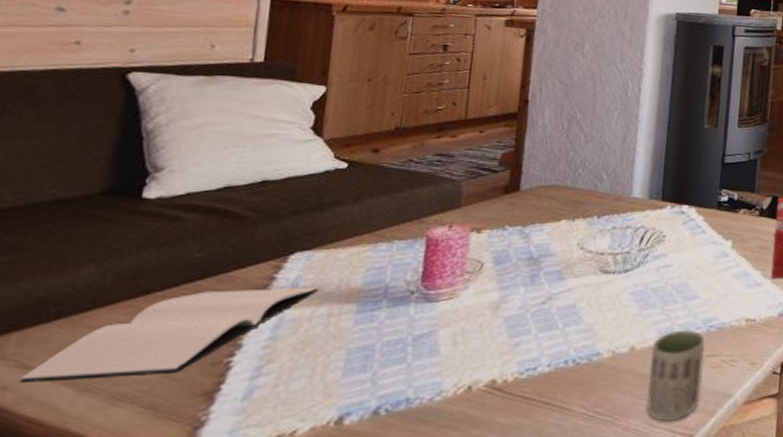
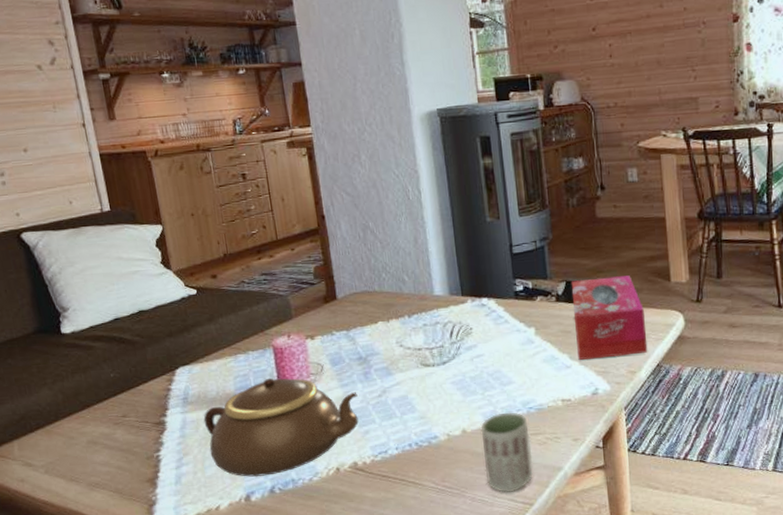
book: present [18,287,318,383] -> none [29,394,204,476]
teapot: none [304,273,517,394] -> present [203,378,359,477]

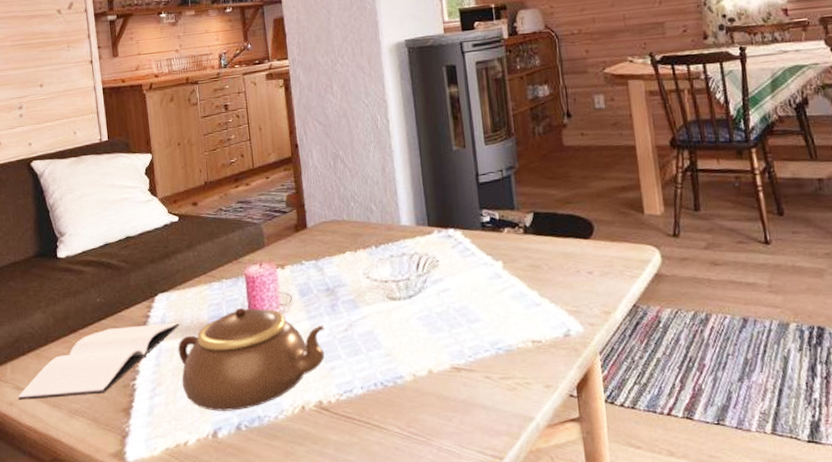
book: none [29,394,204,476] -> present [17,322,179,400]
cup: present [481,412,533,493] -> none [447,352,503,444]
tissue box: present [571,275,648,360] -> none [539,207,623,297]

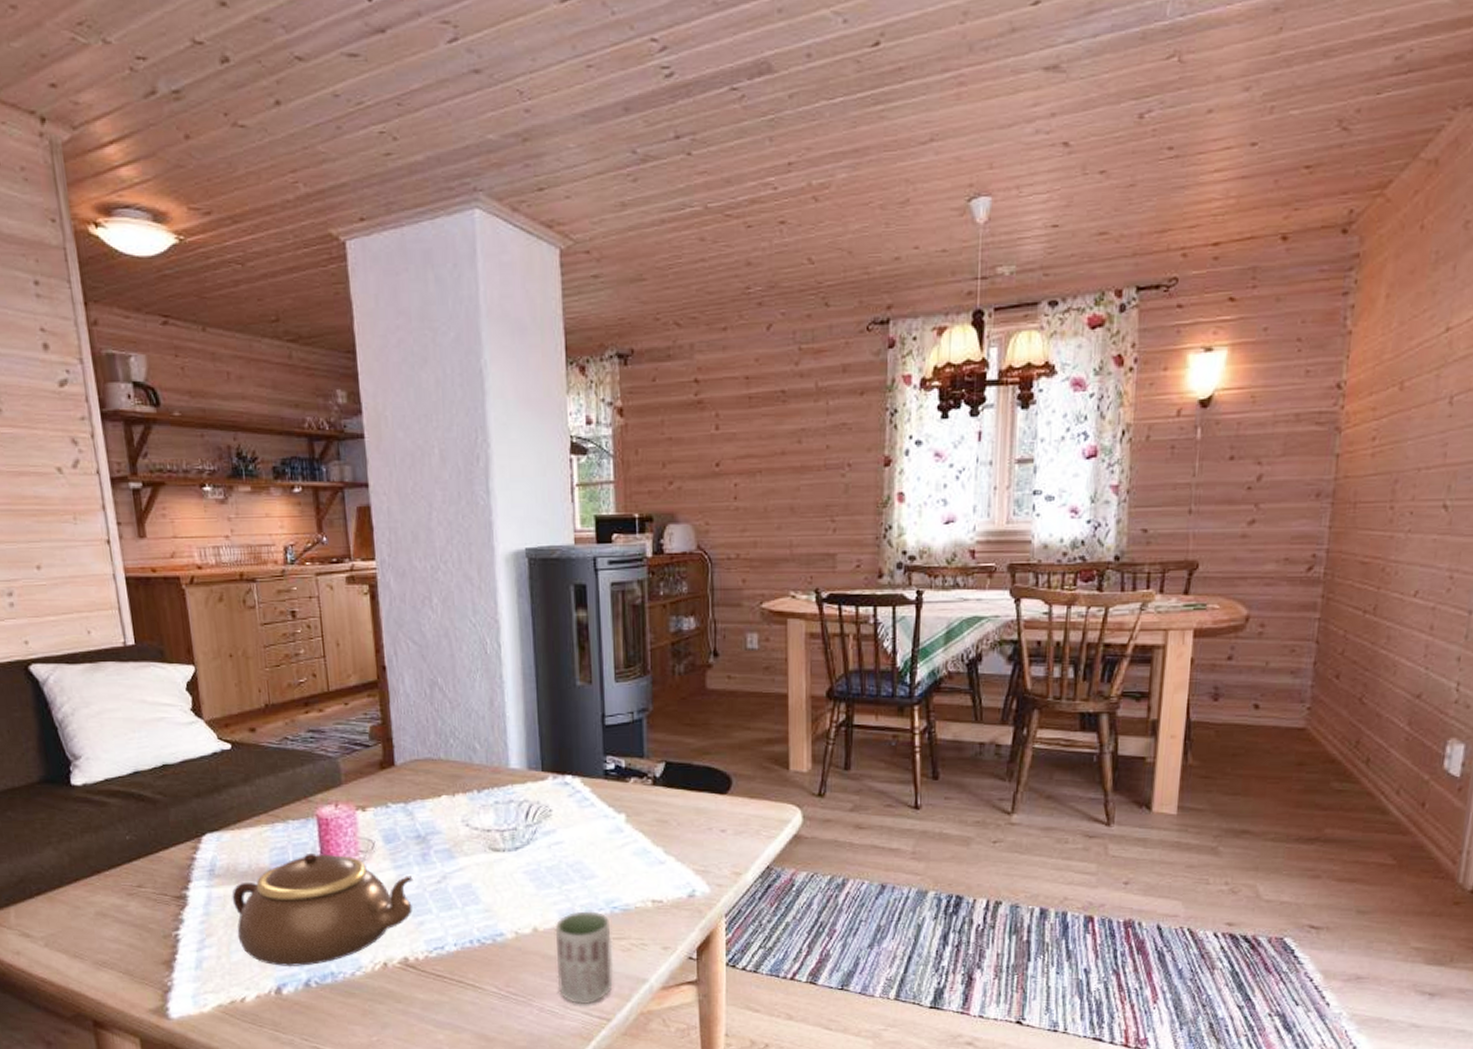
book: present [17,322,179,400] -> none [26,866,233,949]
cup: none [447,352,503,444] -> present [555,911,613,1005]

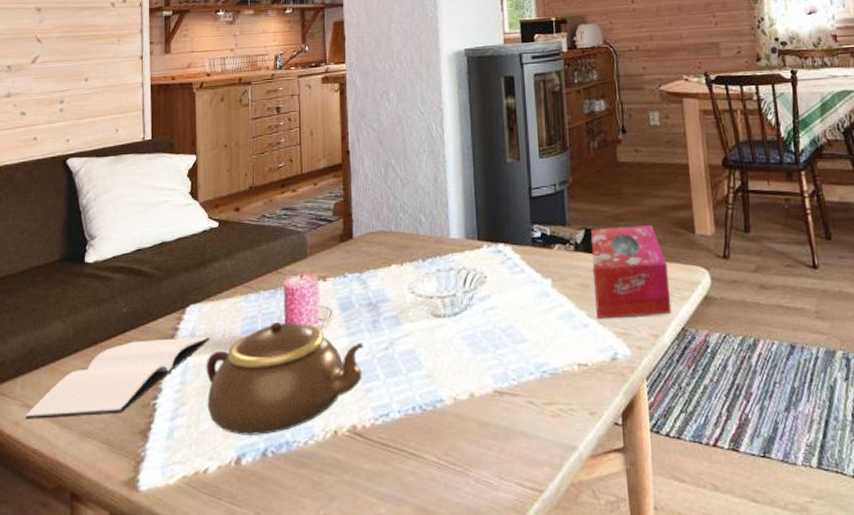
book: none [26,866,233,949] -> present [24,336,209,419]
cup: present [555,911,613,1005] -> none [490,375,544,475]
tissue box: none [671,760,757,855] -> present [590,225,672,318]

